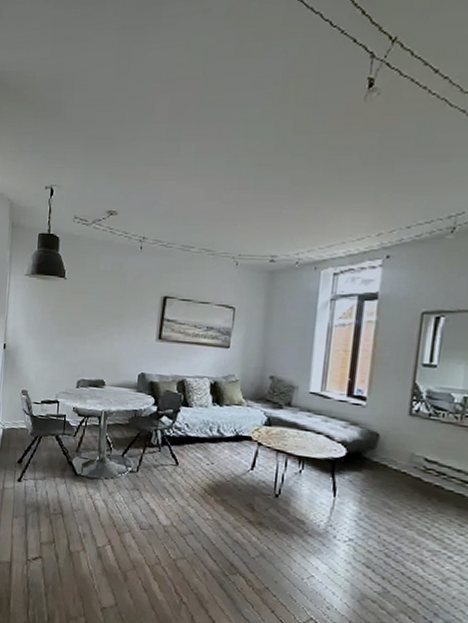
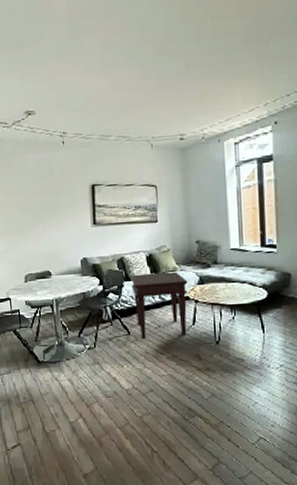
side table: none [188,400,253,481] -> present [130,271,189,339]

